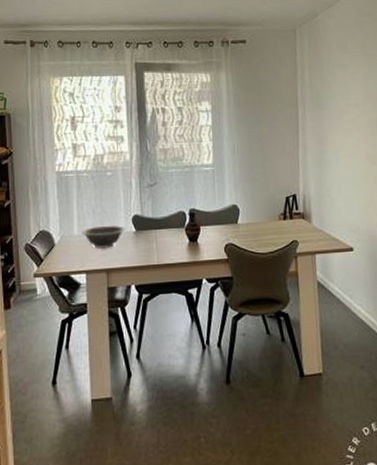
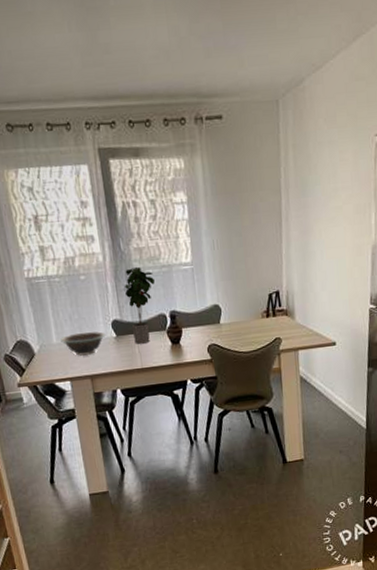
potted plant: none [148,167,177,240] -> present [125,267,155,344]

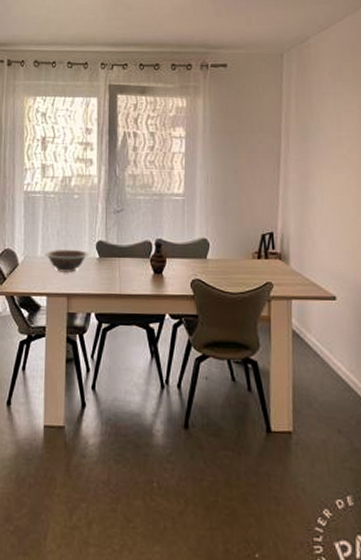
potted plant: present [125,267,155,344] -> none [114,193,144,269]

